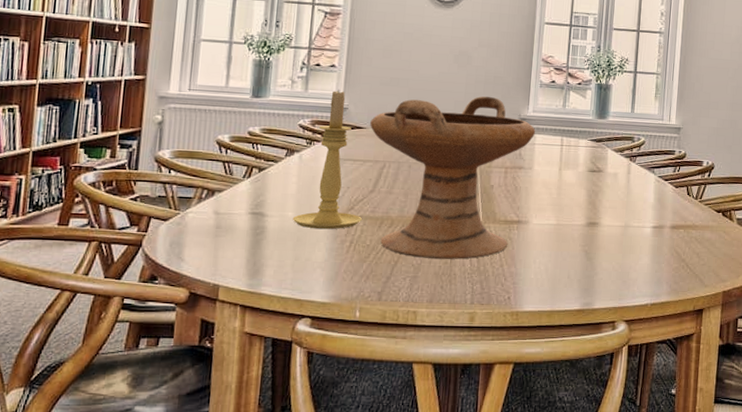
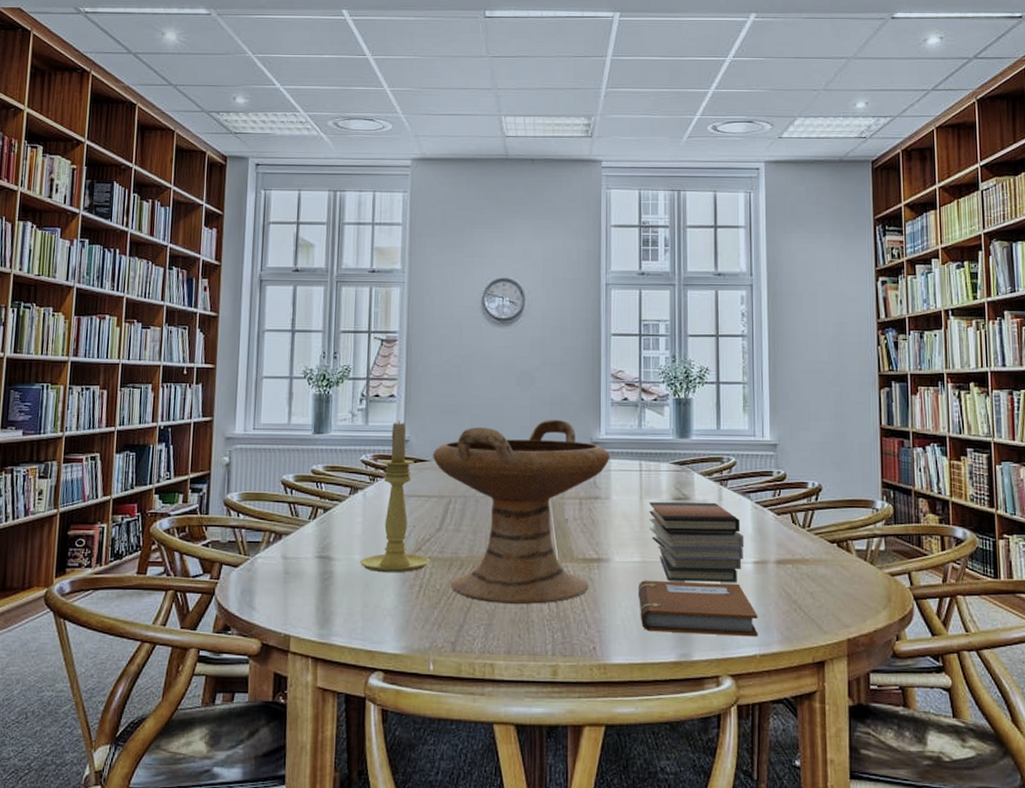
notebook: none [551,240,652,289] -> present [637,580,758,637]
book stack: none [565,173,647,243] -> present [649,501,744,582]

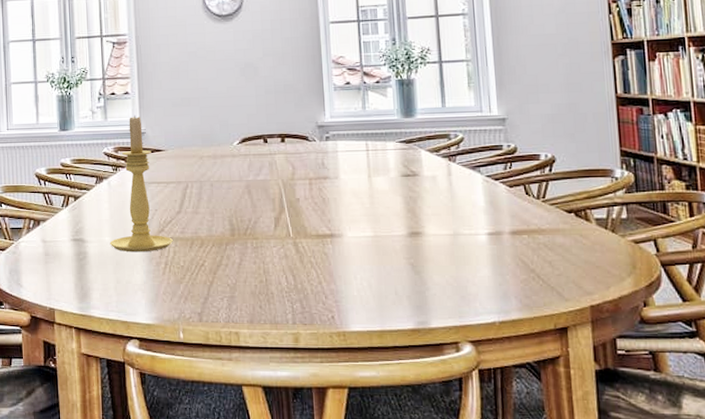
decorative bowl: present [433,420,610,604] -> none [168,107,337,277]
notebook: present [637,580,758,637] -> none [372,253,496,305]
book stack: present [649,501,744,582] -> none [378,177,477,253]

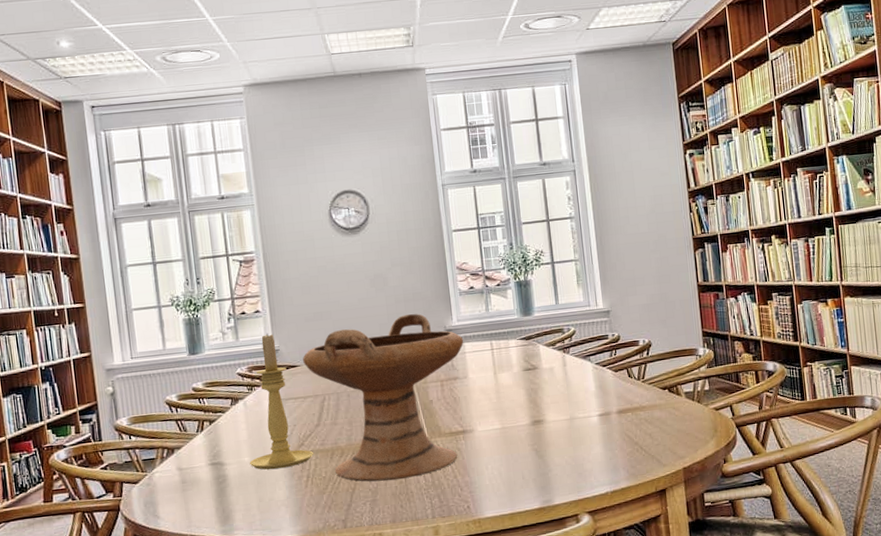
decorative bowl: none [168,107,337,277] -> present [303,313,464,482]

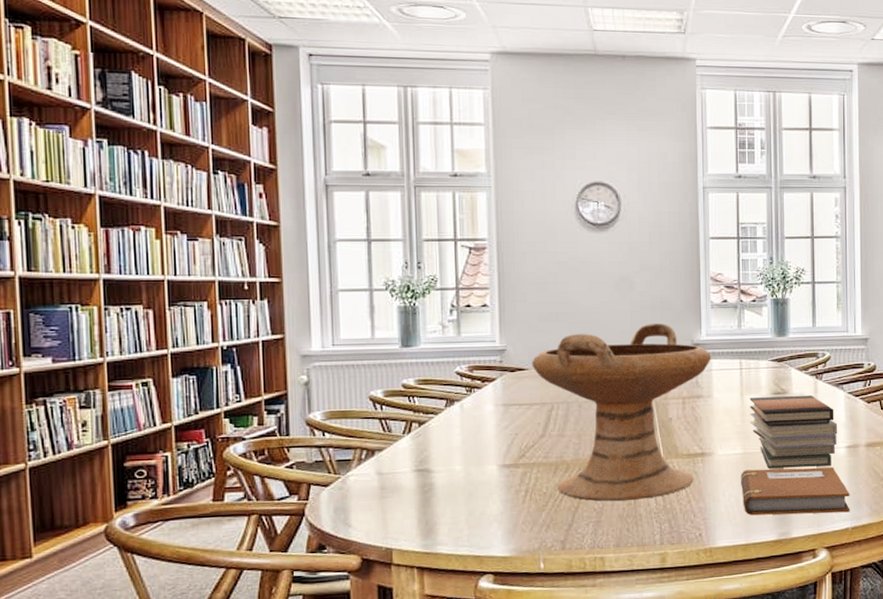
candle holder: present [249,333,313,470] -> none [461,331,535,481]
notebook: none [501,435,608,486] -> present [740,467,850,516]
book stack: none [503,368,589,441] -> present [750,395,838,469]

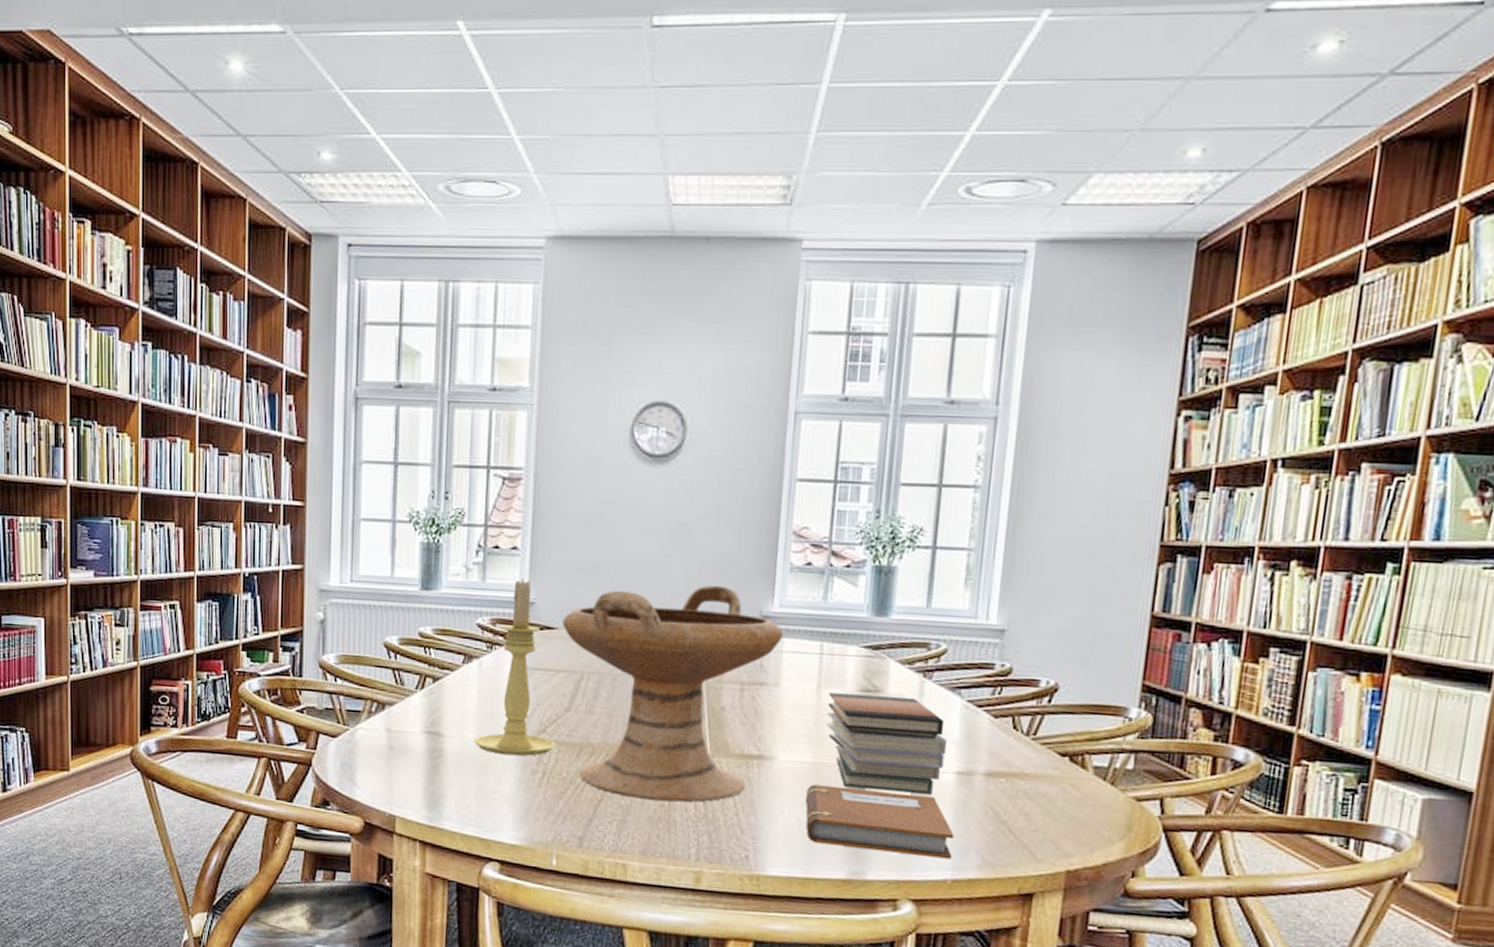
candle holder: none [461,331,535,481] -> present [473,579,556,756]

